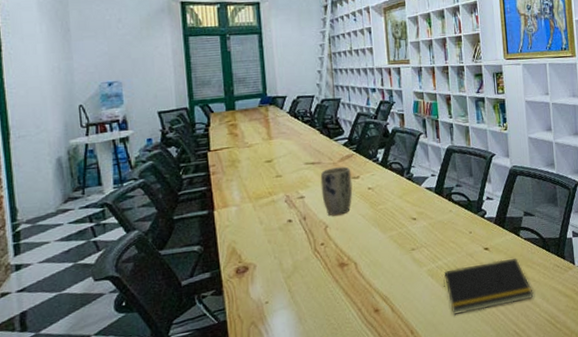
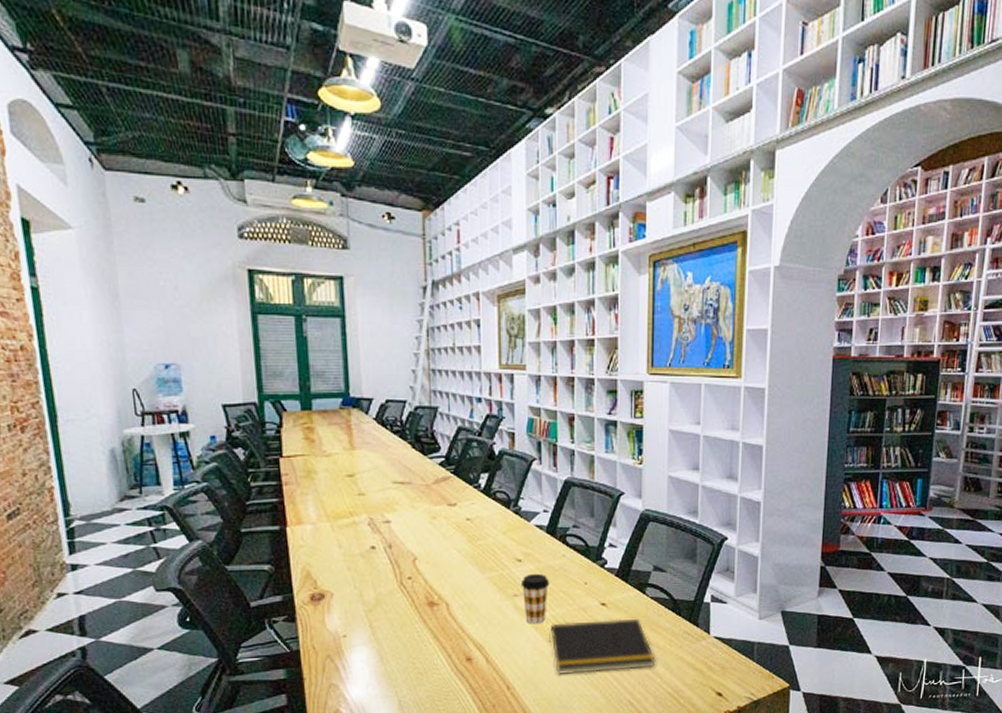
plant pot: present [320,166,353,216] -> none [410,490,448,547]
coffee cup: none [416,228,441,273] -> present [520,573,550,624]

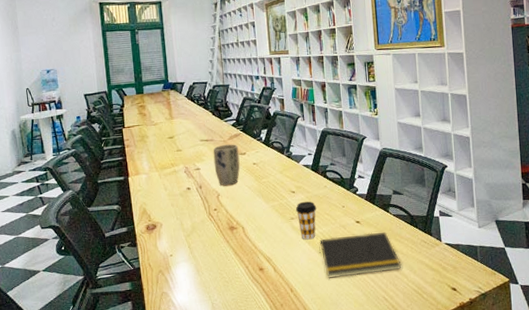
plant pot: none [410,490,448,547] -> present [213,144,240,186]

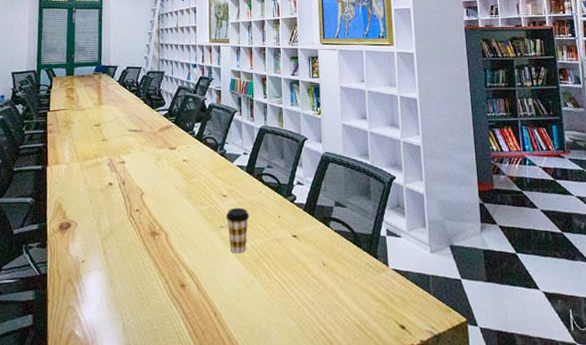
plant pot: present [213,144,240,186] -> none [141,137,169,184]
notepad: present [319,232,402,279] -> none [249,250,343,303]

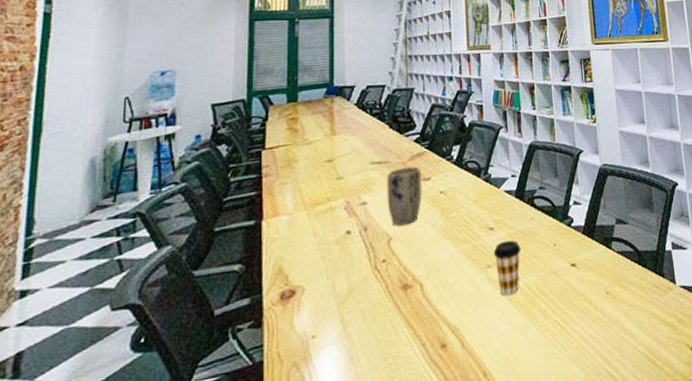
plant pot: none [141,137,169,184] -> present [386,166,422,226]

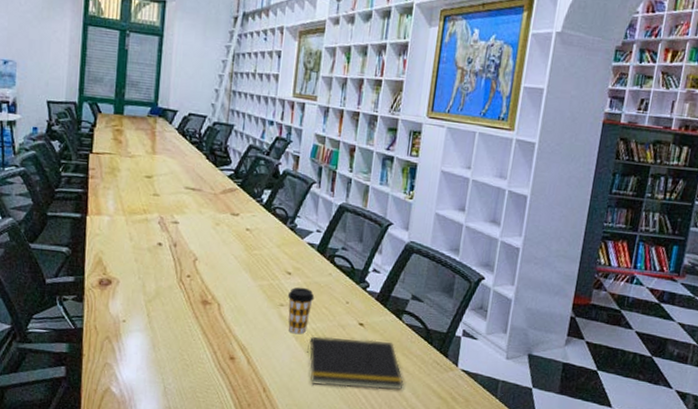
plant pot: present [386,166,422,226] -> none [196,198,232,251]
notepad: none [523,277,629,351] -> present [306,336,404,390]

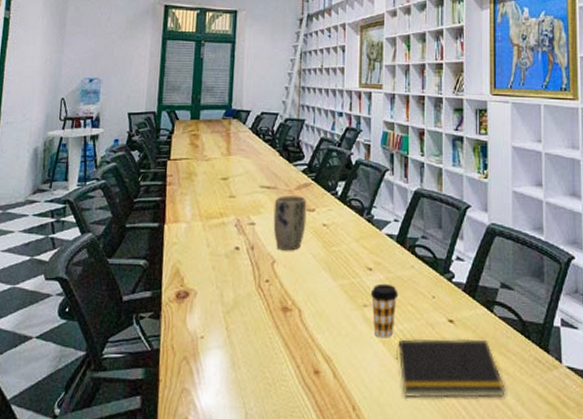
plant pot: none [196,198,232,251] -> present [273,195,307,251]

